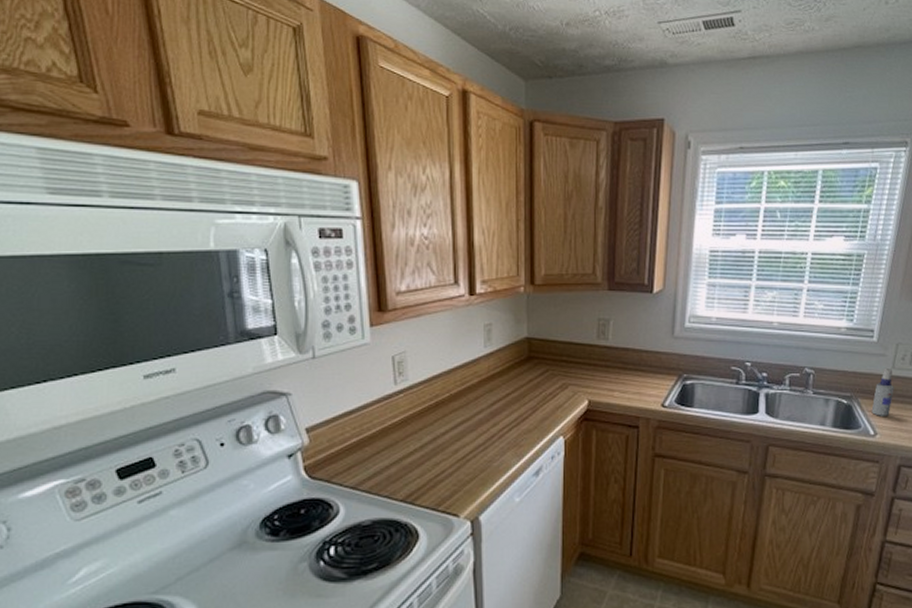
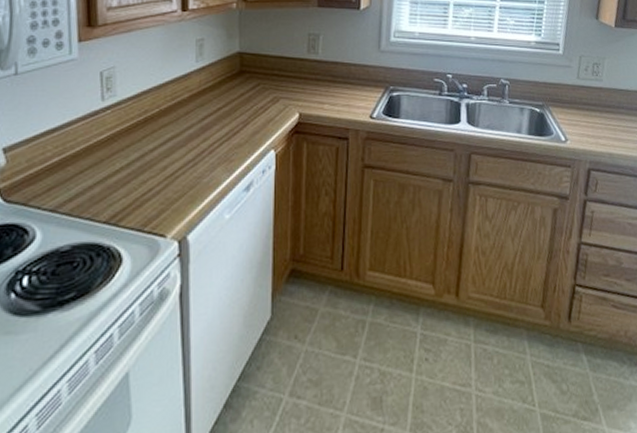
spray bottle: present [871,367,894,416] -> none [561,78,580,123]

